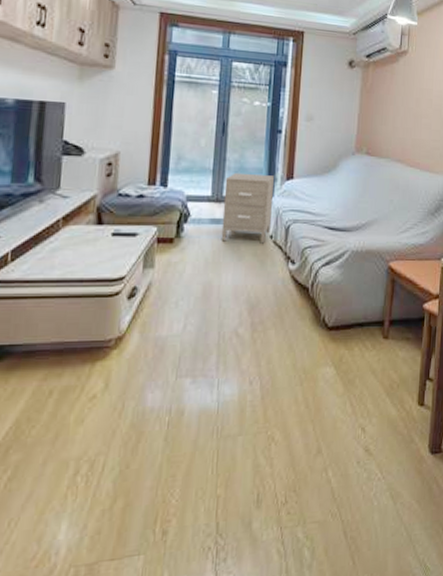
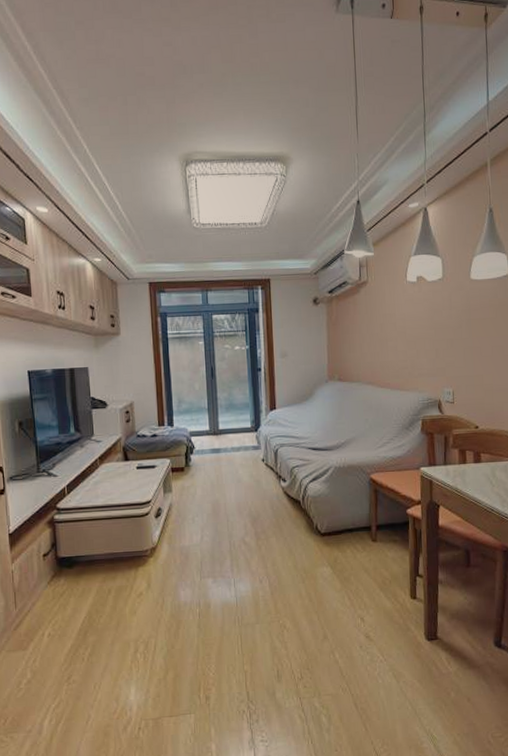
nightstand: present [221,172,274,244] -> none [219,408,262,467]

